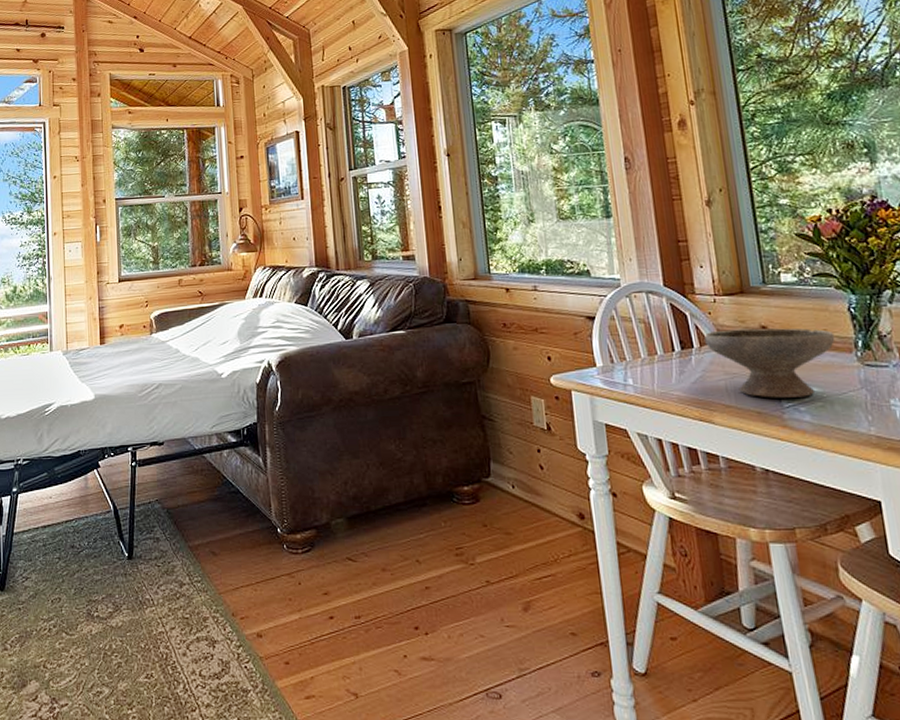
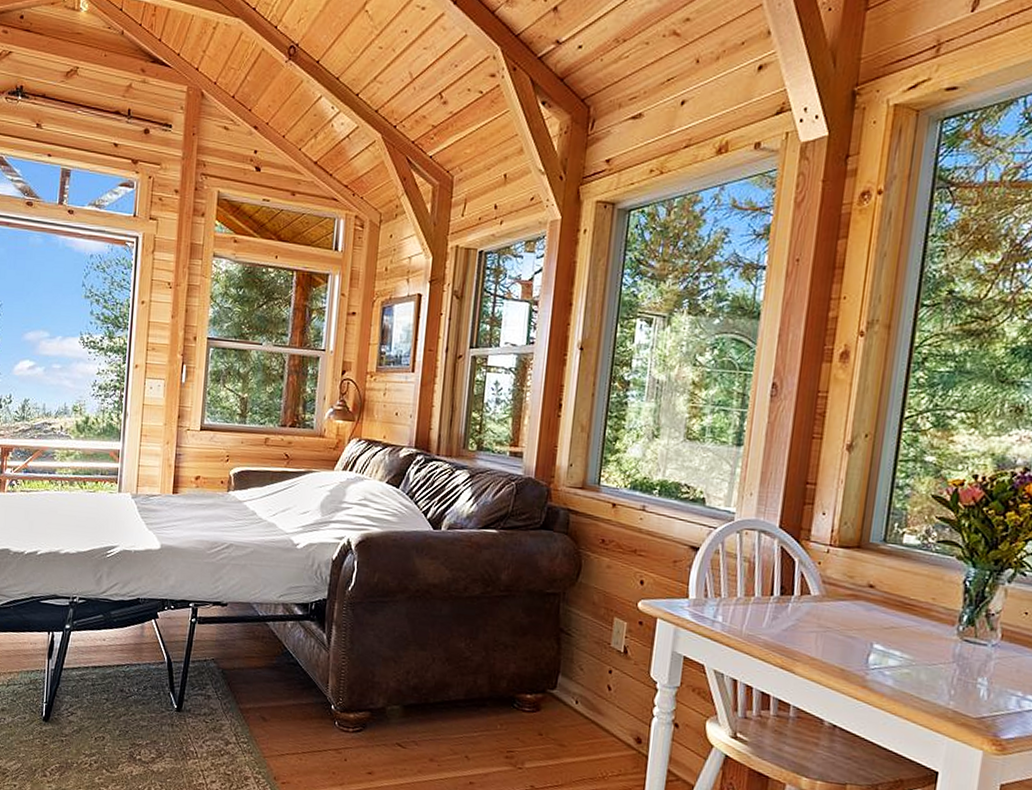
bowl: present [704,328,835,398] -> none [807,582,942,662]

